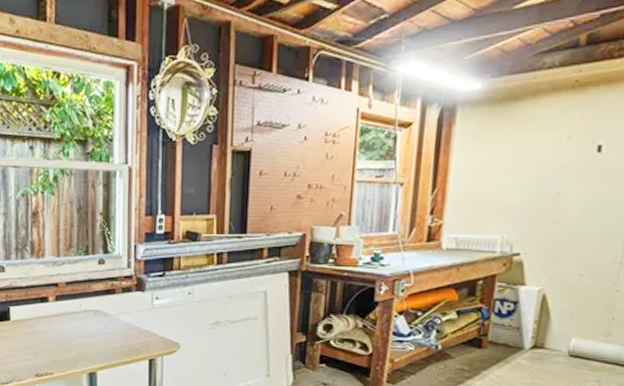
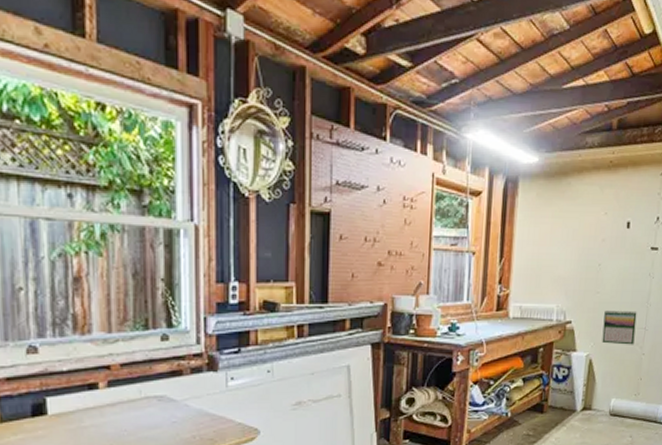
calendar: none [560,242,610,281] -> present [602,310,637,345]

